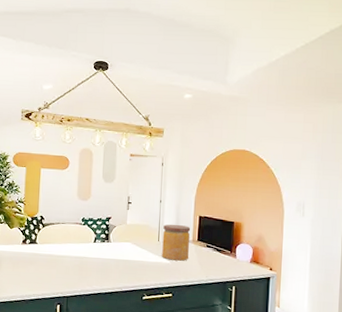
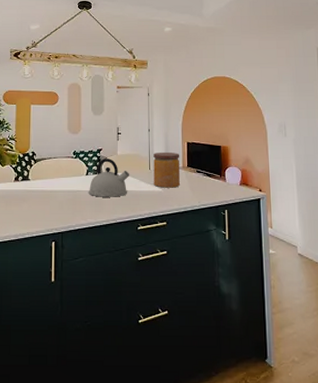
kettle: none [95,227,138,266] -> present [88,158,130,197]

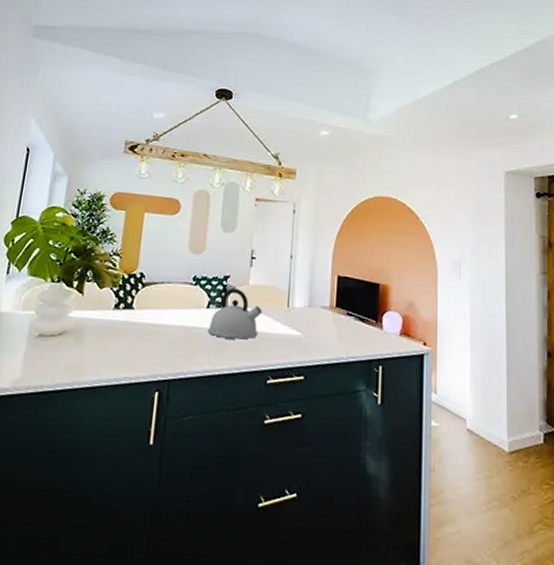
jar: present [153,152,180,188] -> none [292,285,328,333]

